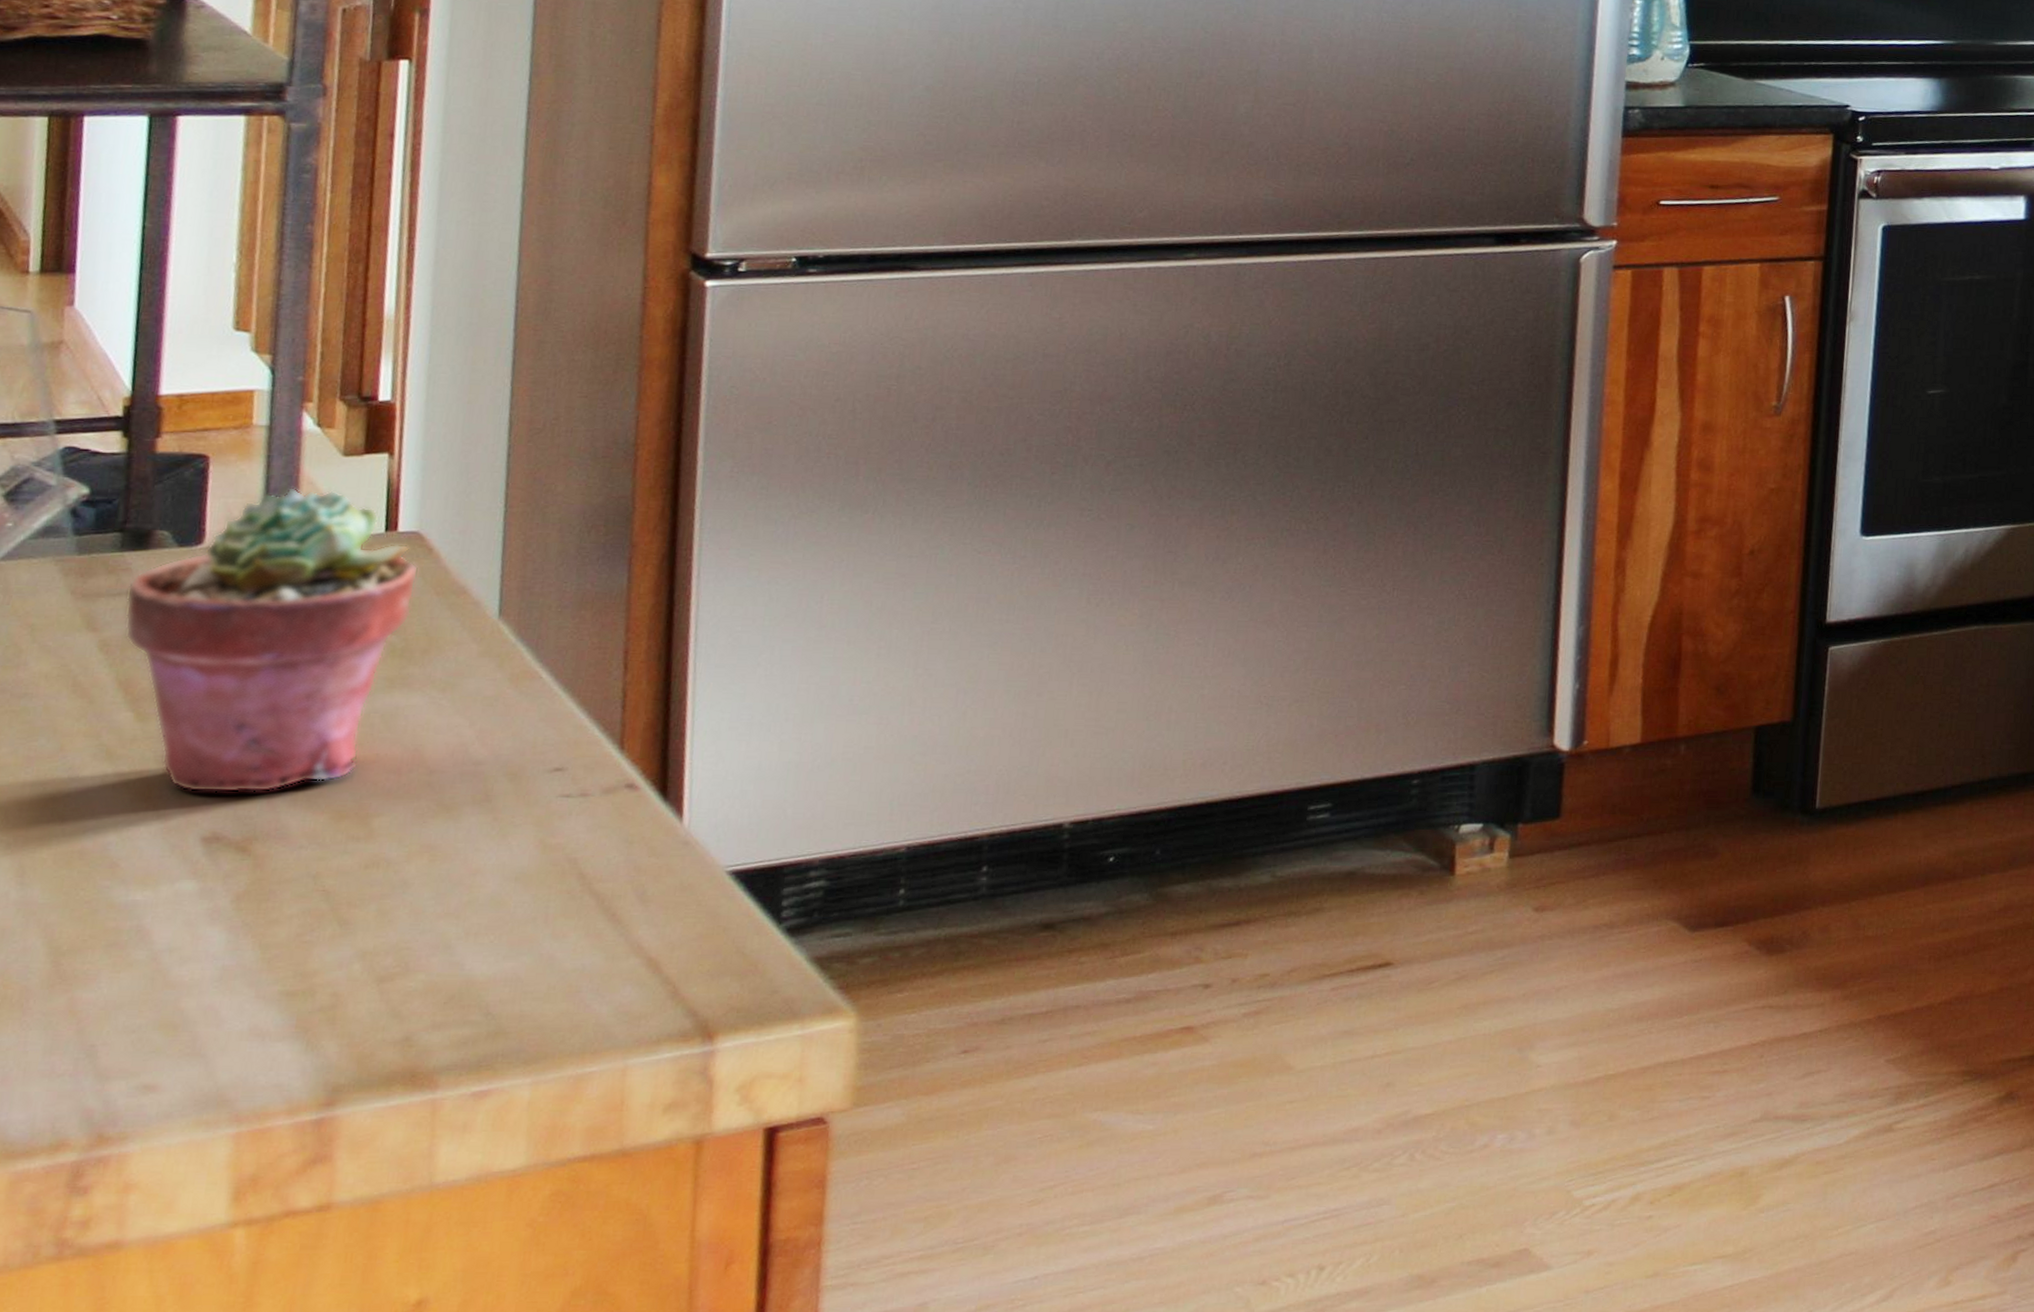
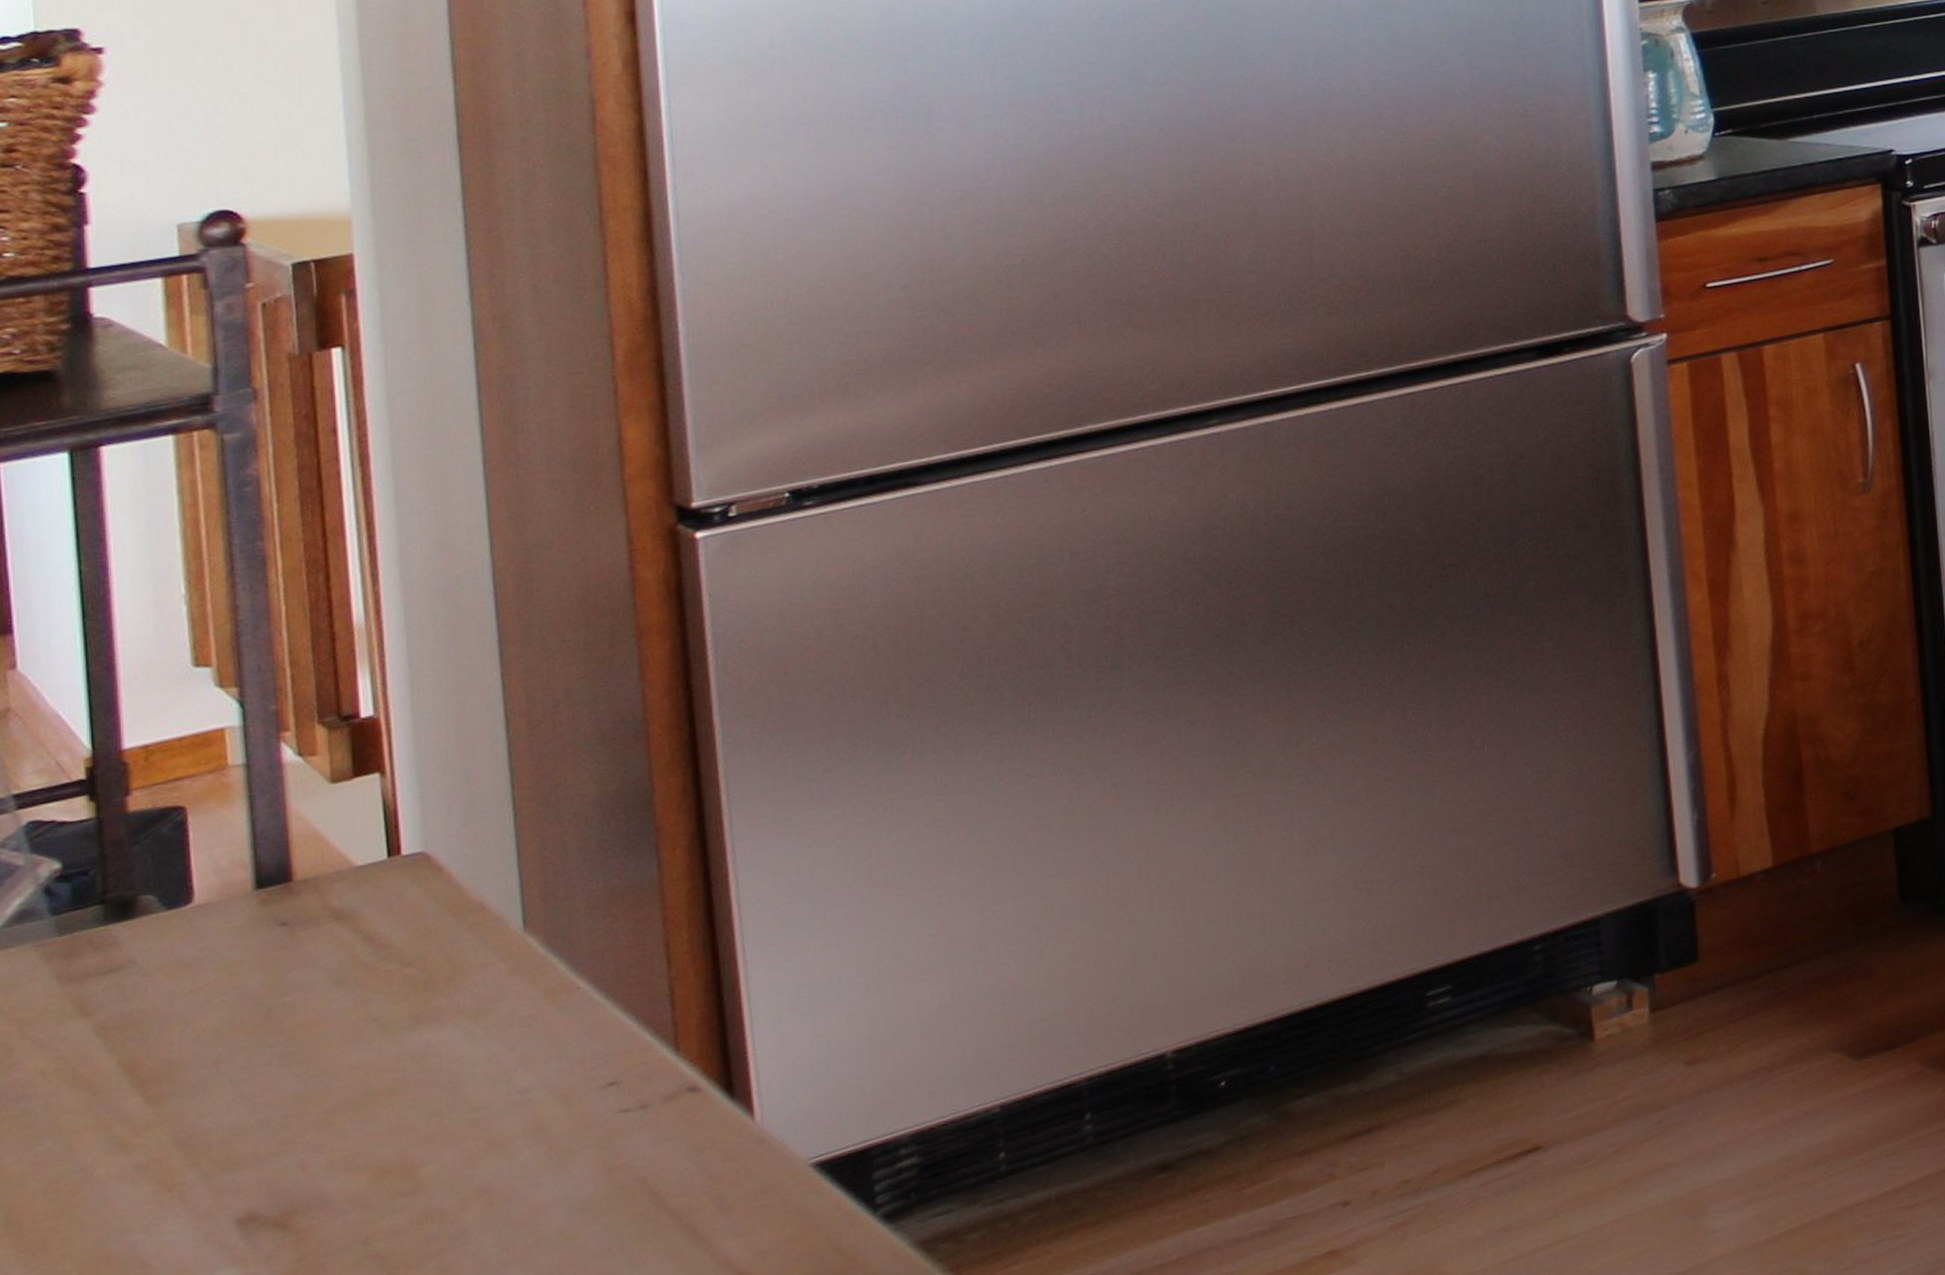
potted succulent: present [125,487,419,793] -> none [117,822,430,1173]

